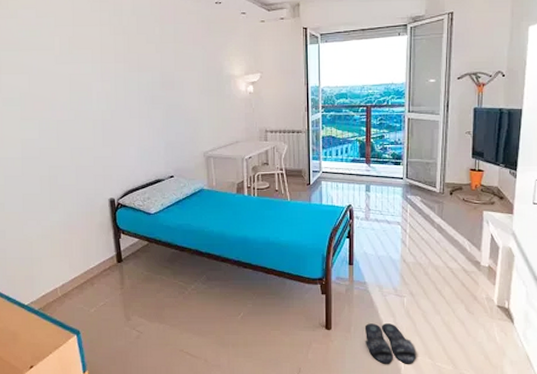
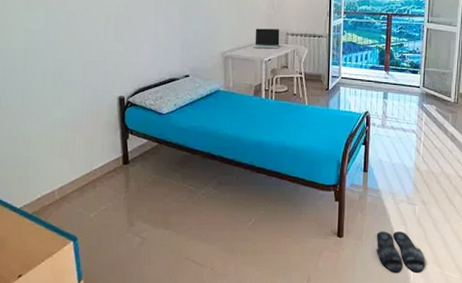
laptop: none [234,127,259,147] -> present [253,28,280,49]

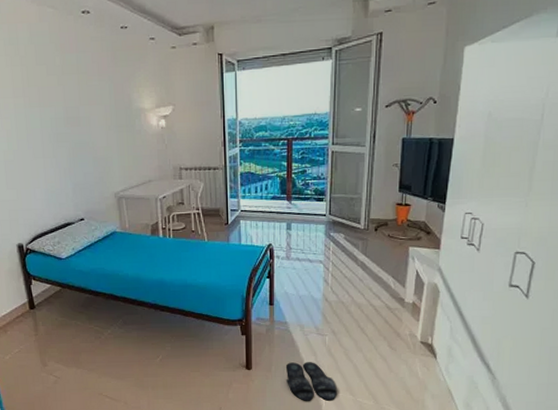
laptop: present [253,28,280,49] -> none [146,164,174,186]

